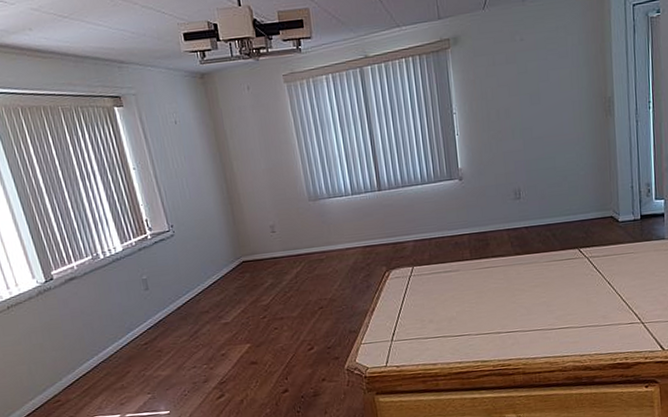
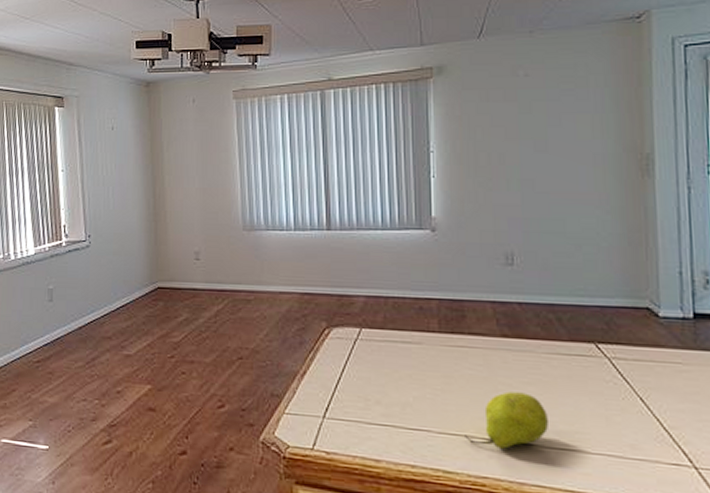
fruit: none [494,293,550,338] -> present [465,391,548,449]

